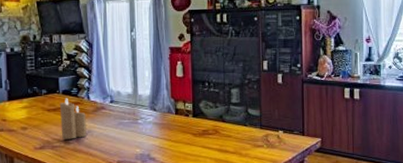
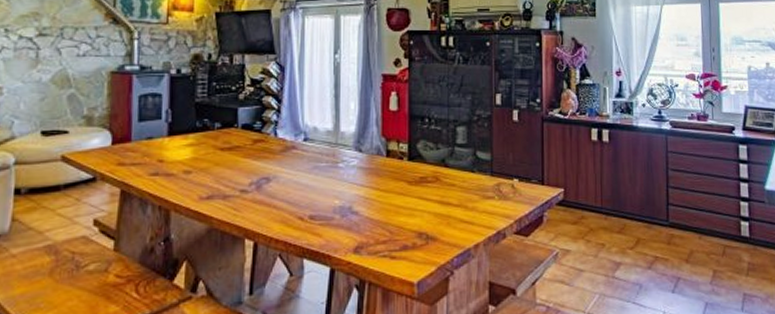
candle: present [59,98,87,140] -> none [236,134,271,187]

